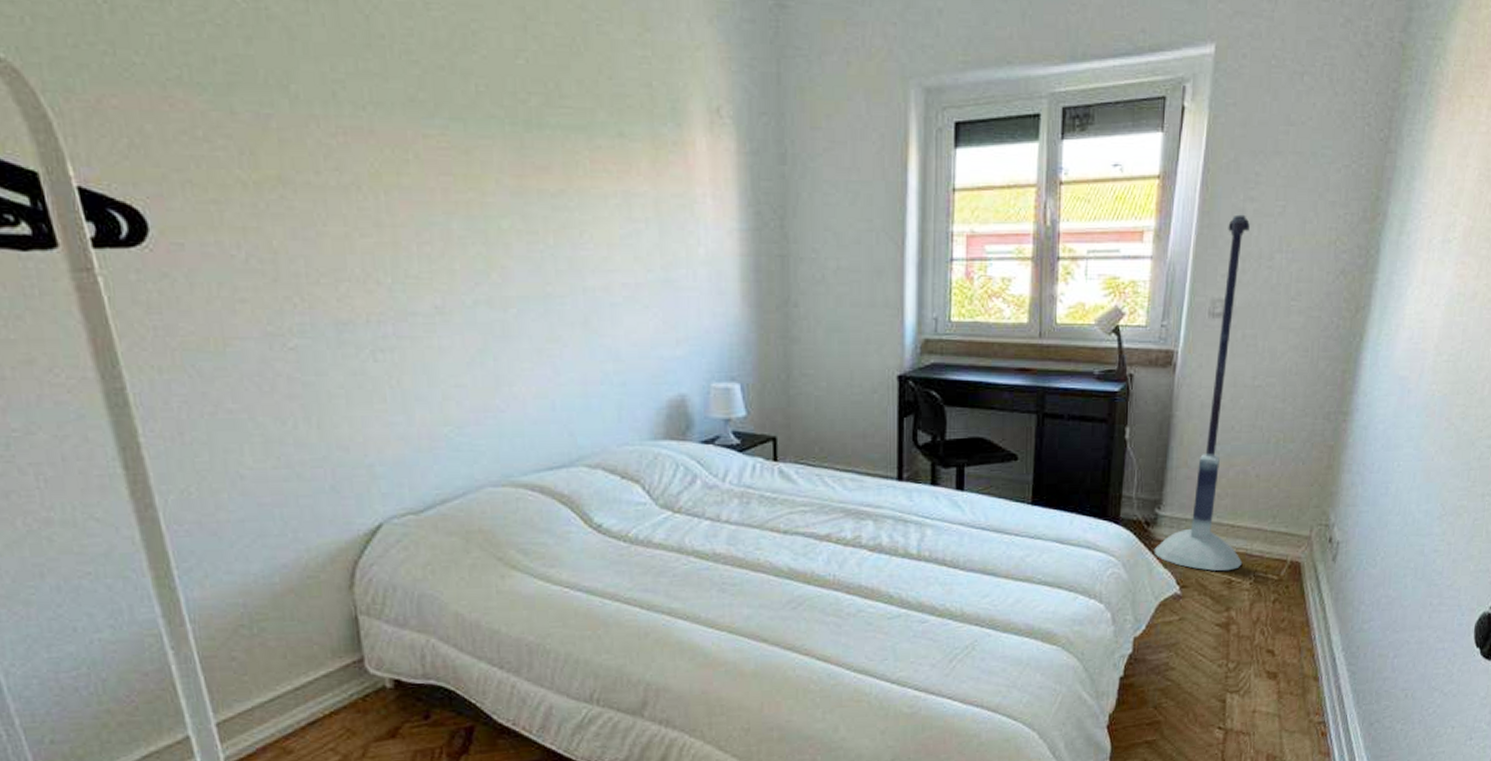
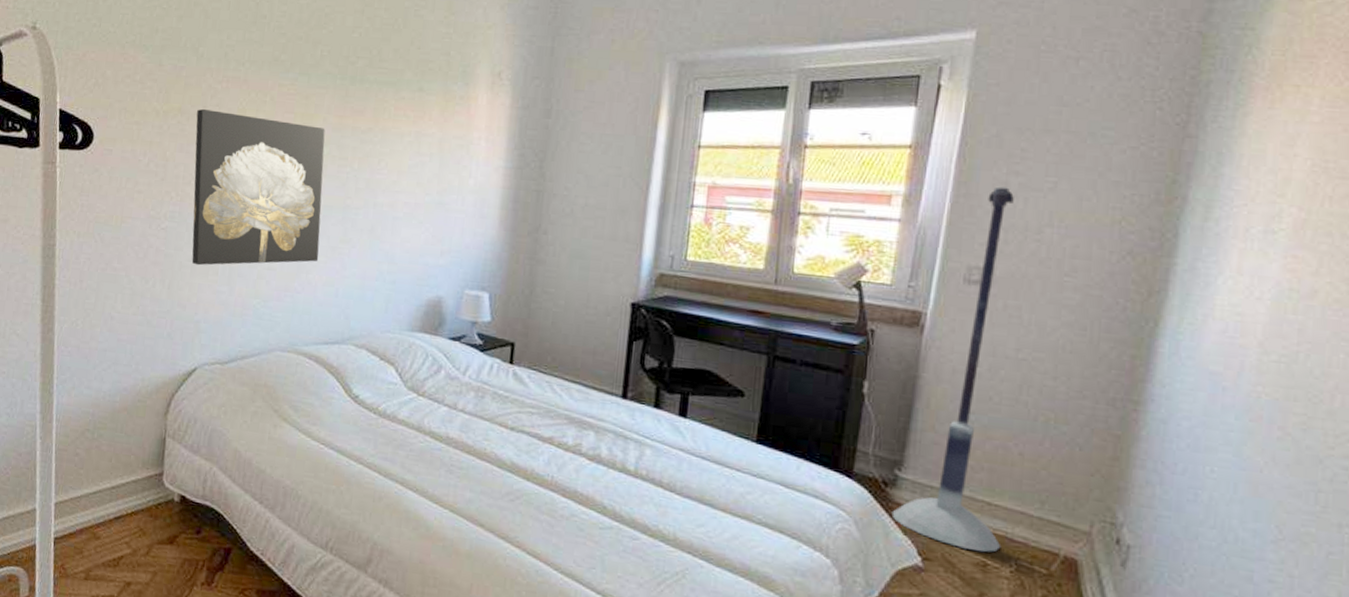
wall art: none [307,176,522,393] -> present [191,109,325,266]

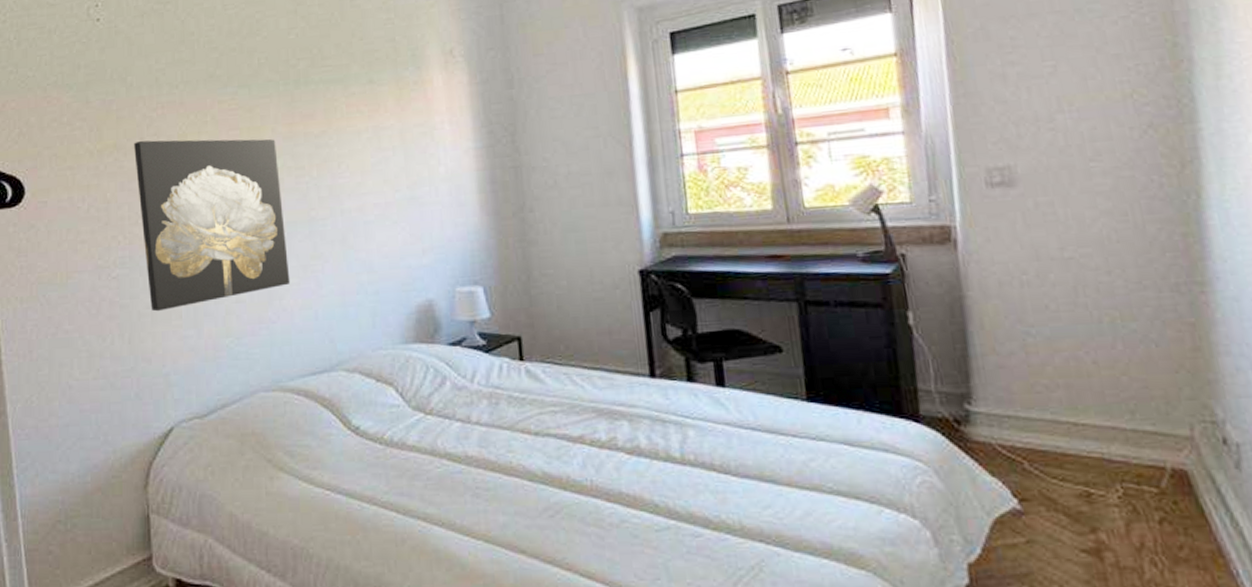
floor lamp: present [891,186,1014,553] -> none [972,79,1101,481]

